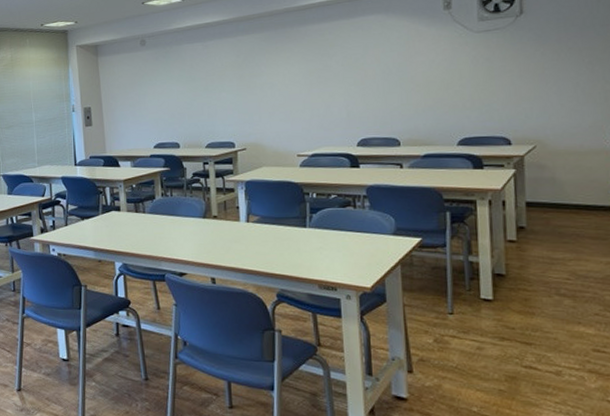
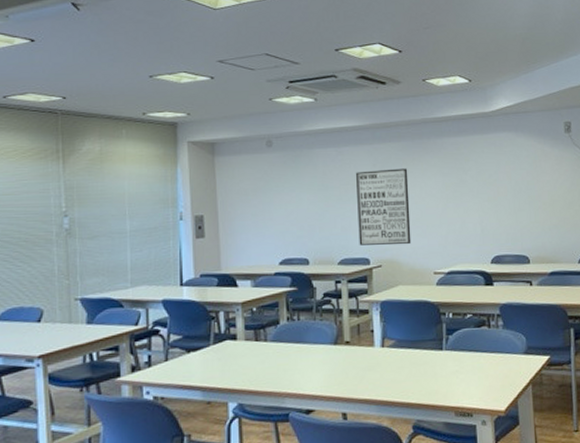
wall art: none [221,57,275,130] -> present [356,168,412,245]

